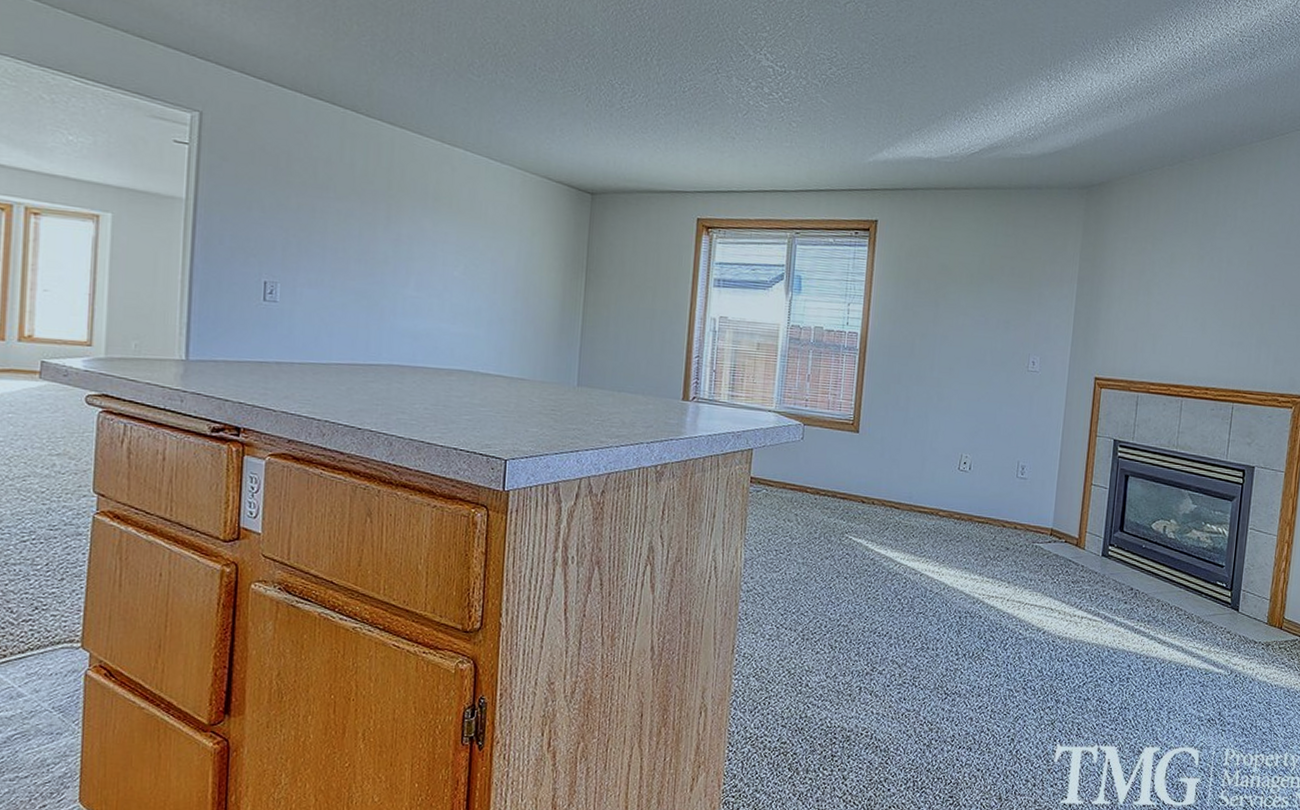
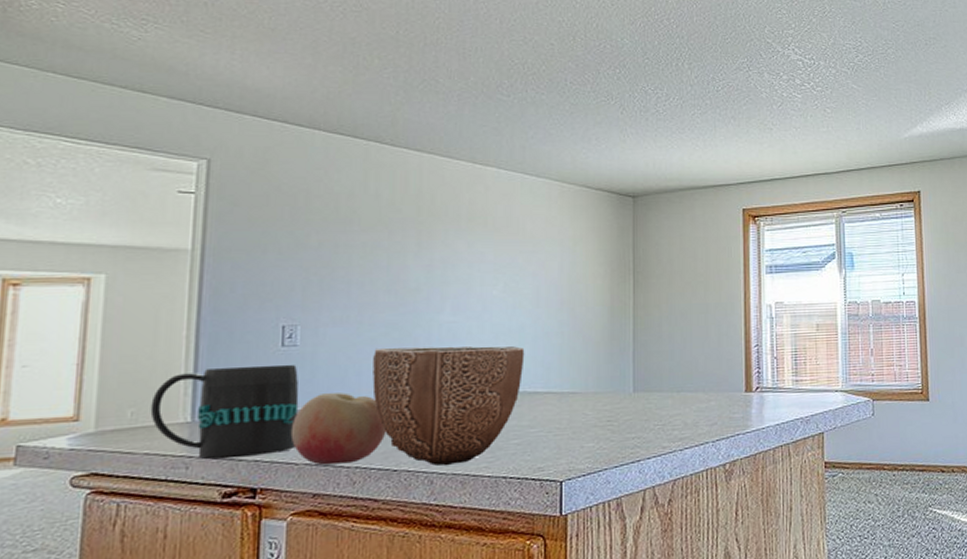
mug: none [151,313,278,399] -> present [150,364,299,460]
fruit: none [269,349,353,417] -> present [290,393,387,466]
decorative bowl: none [342,313,480,432] -> present [372,346,525,467]

